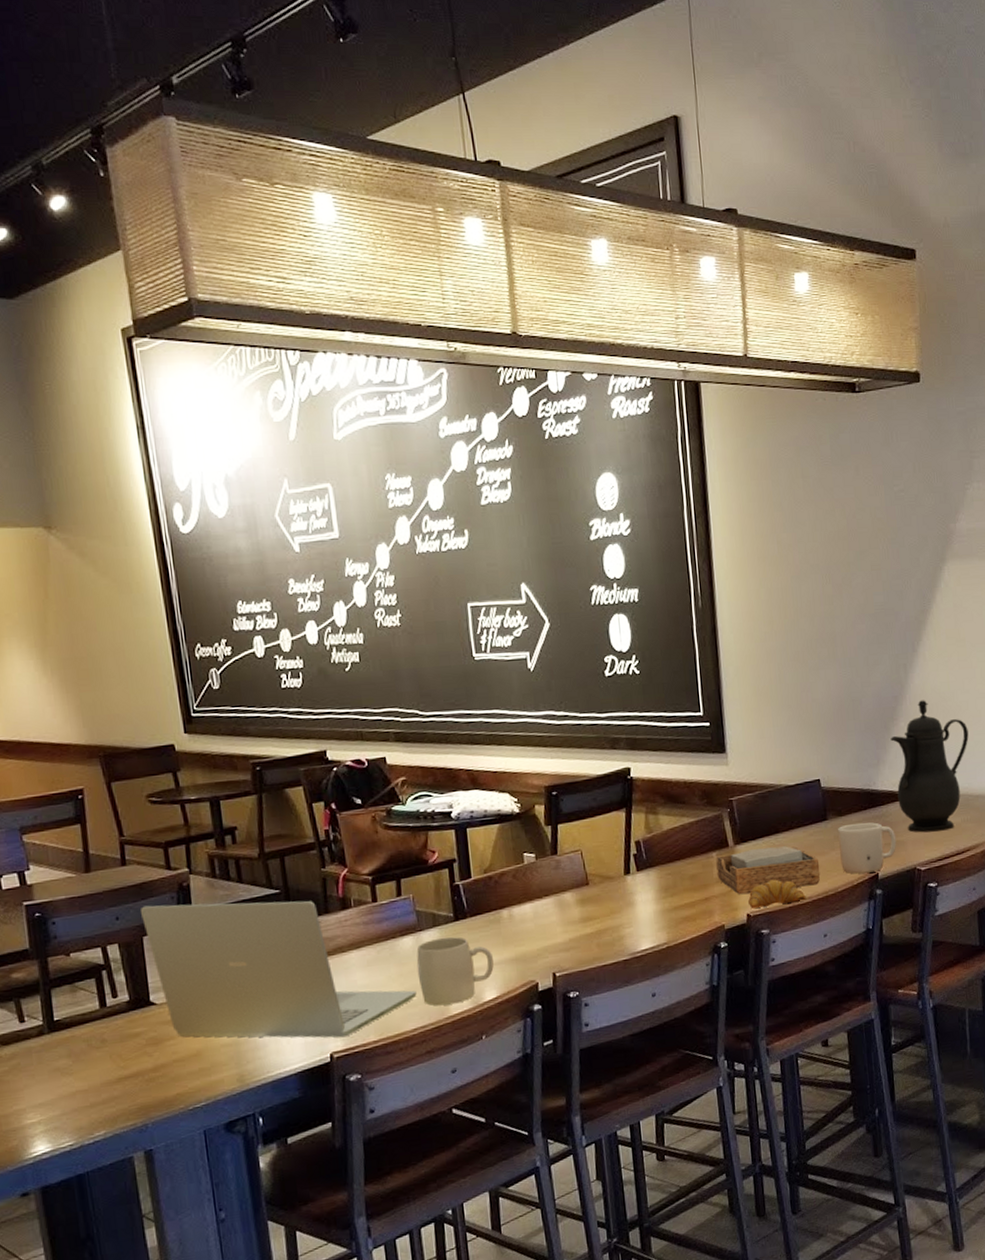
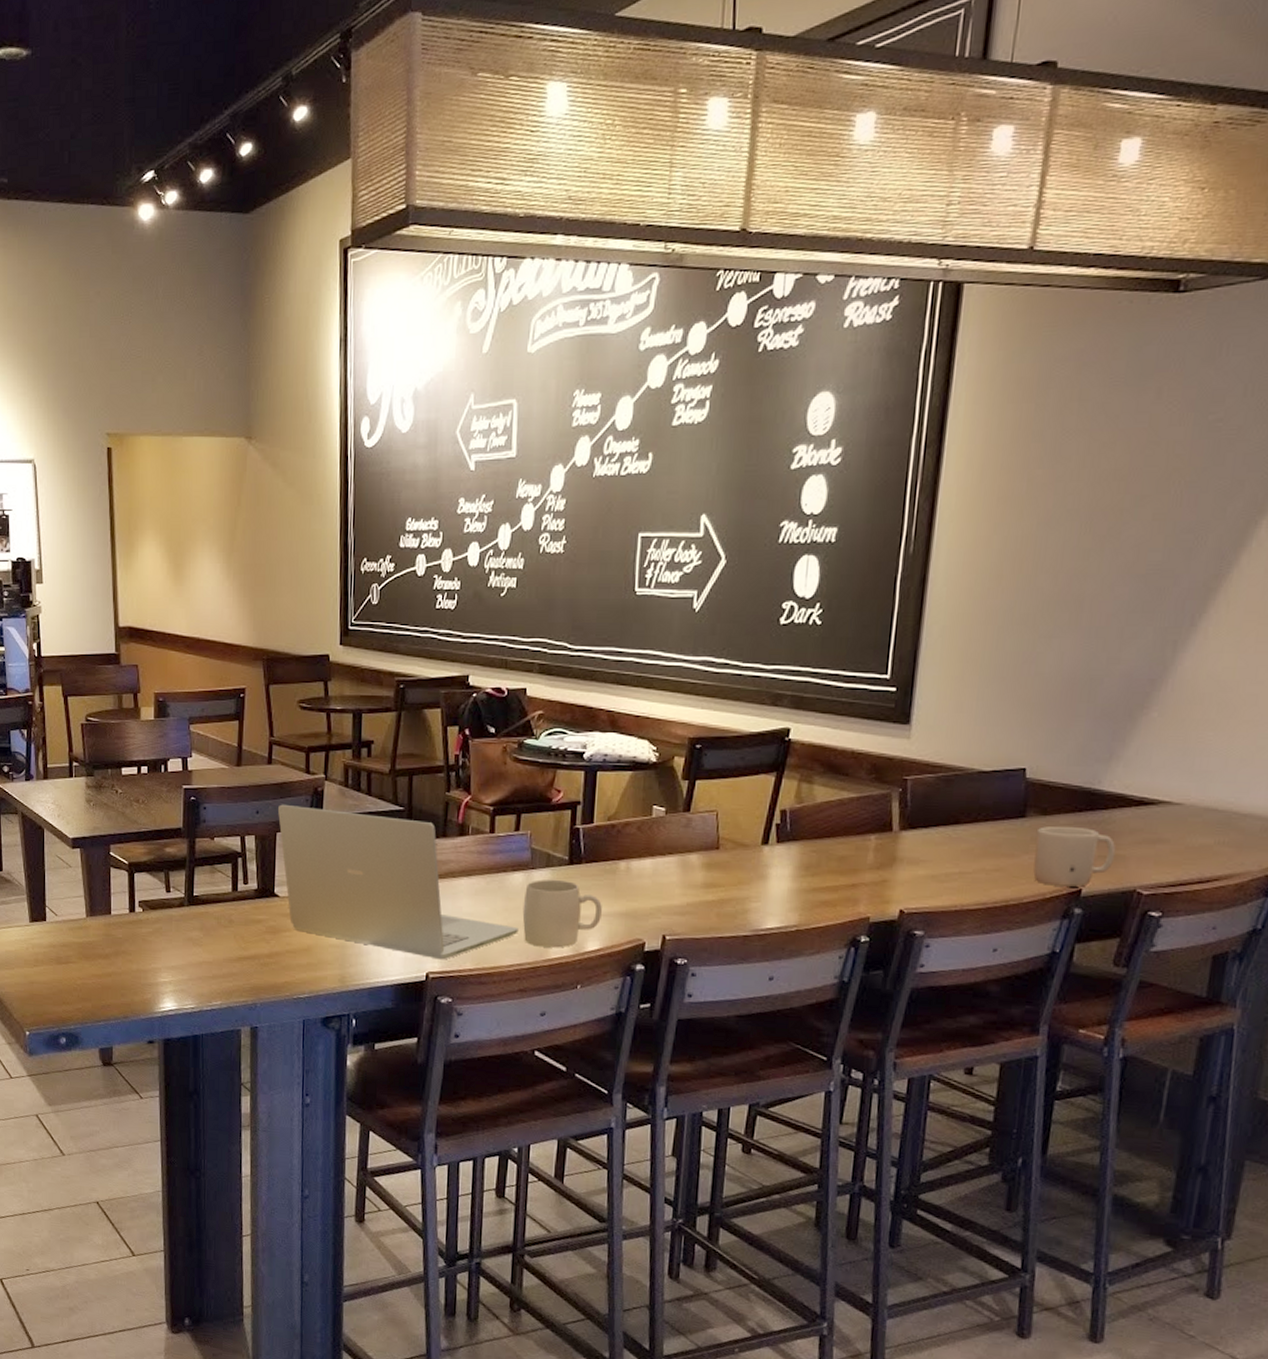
napkin holder: present [716,846,821,894] -> none [872,838,1005,891]
croissant: present [748,879,806,908] -> none [904,876,979,908]
coffeepot: present [890,700,969,833] -> none [1128,687,1251,852]

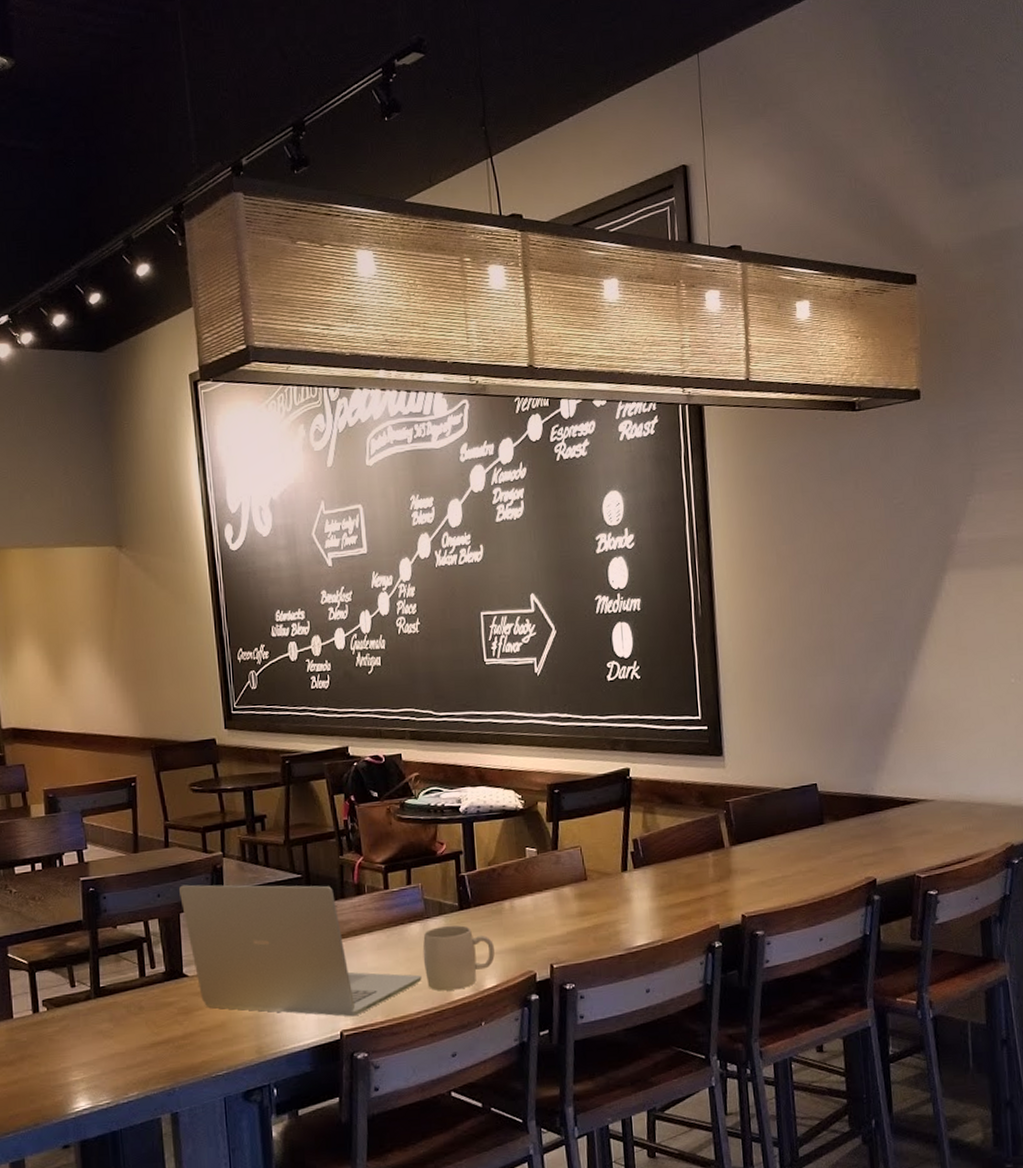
mug: present [1033,825,1116,887] -> none [834,827,896,879]

